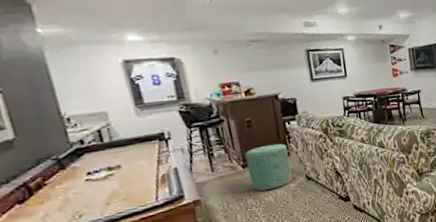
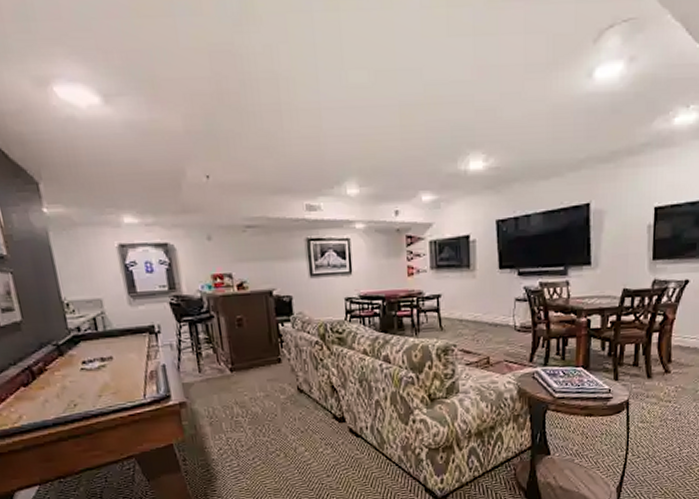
ottoman: present [244,143,293,191] -> none [233,347,283,400]

